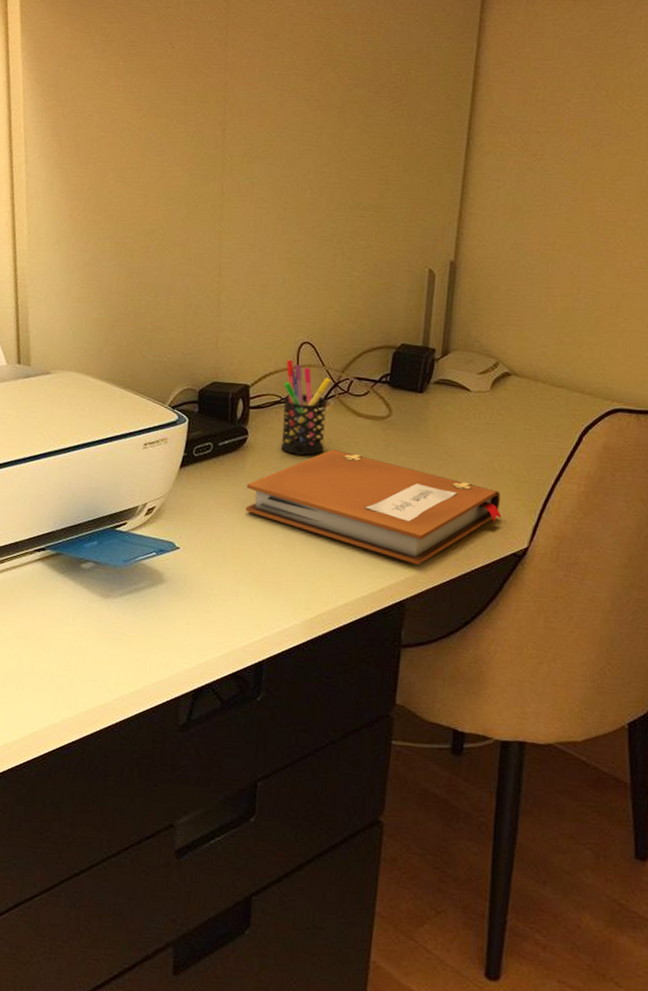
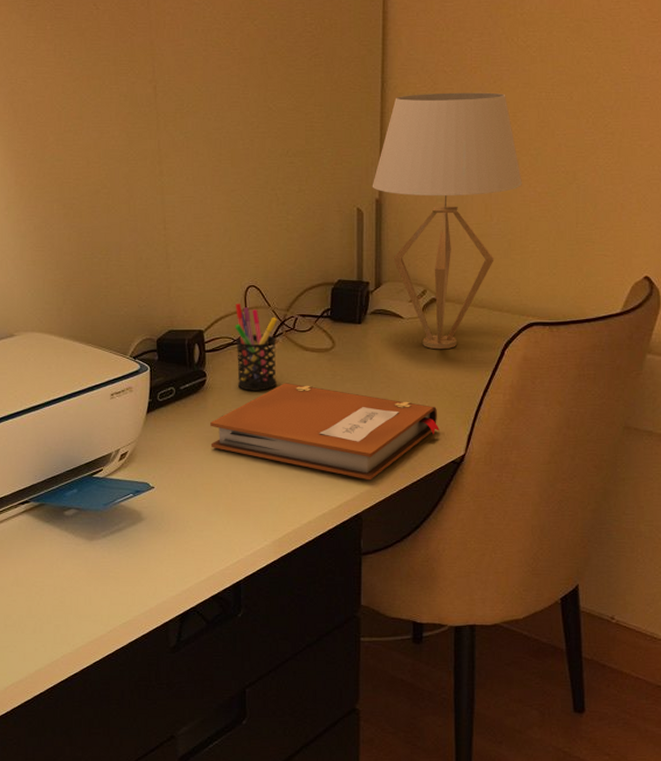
table lamp: none [447,153,616,429] -> present [372,92,522,350]

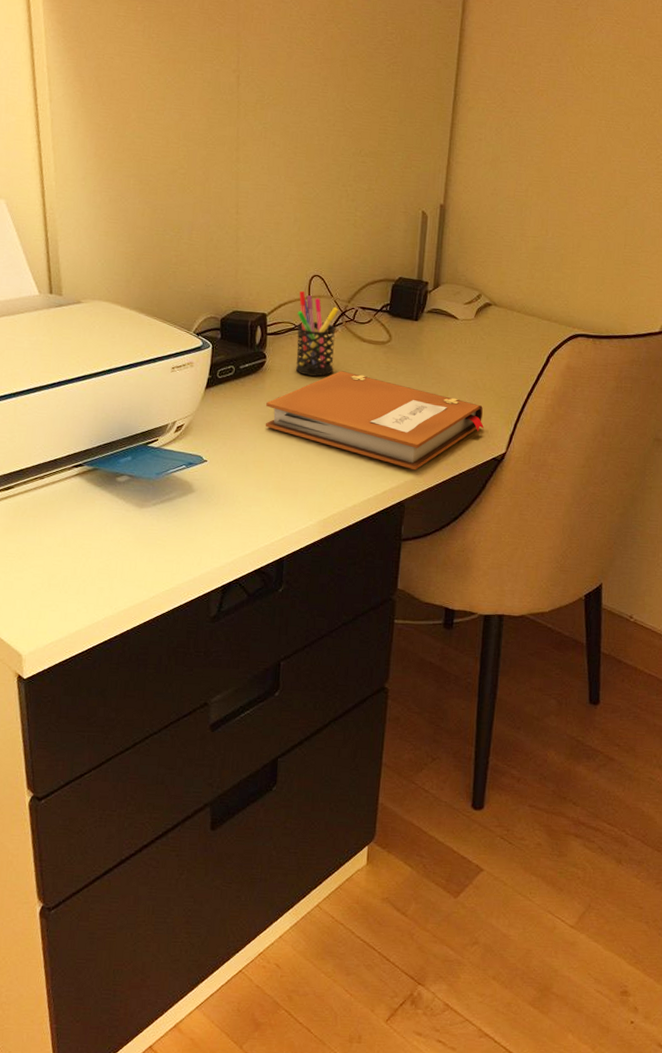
table lamp: present [372,92,522,350] -> none [437,109,578,352]

